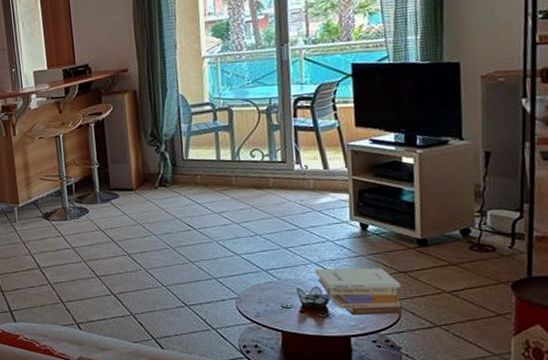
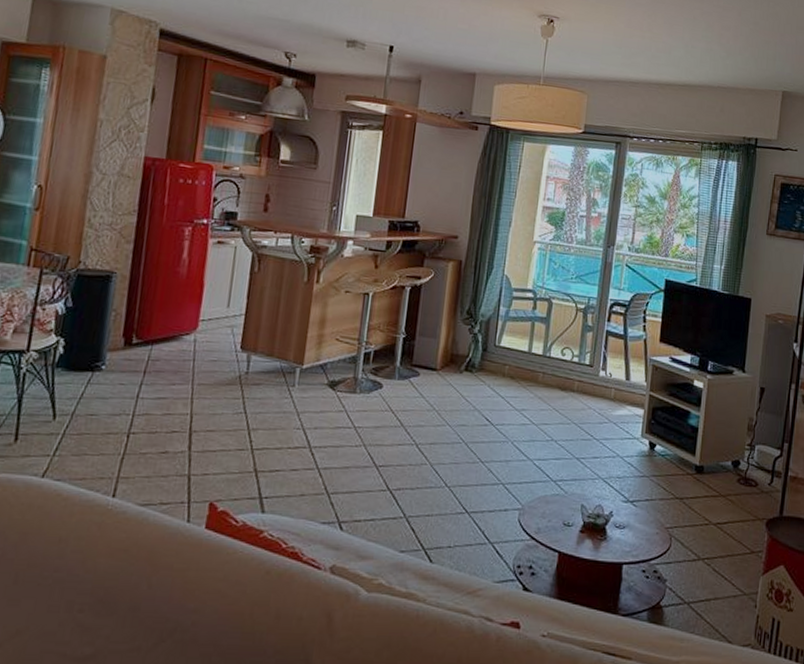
books: present [315,267,402,315] -> none [601,485,676,542]

